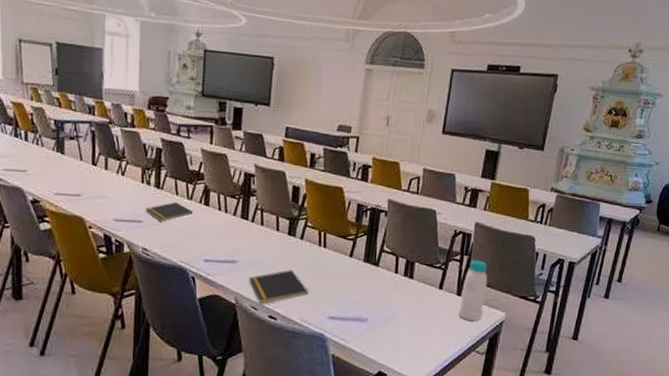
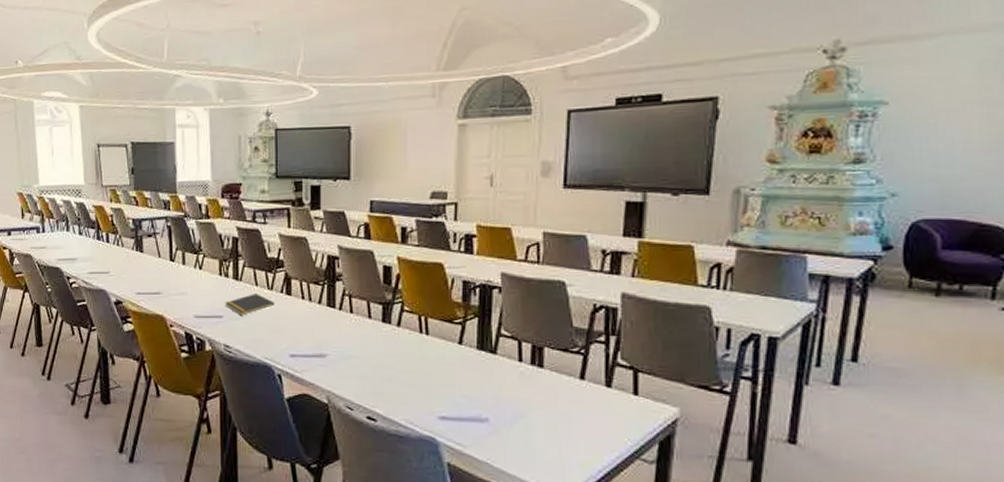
notepad: present [249,270,308,304] -> none [341,363,412,404]
bottle: present [457,260,488,321] -> none [609,341,648,419]

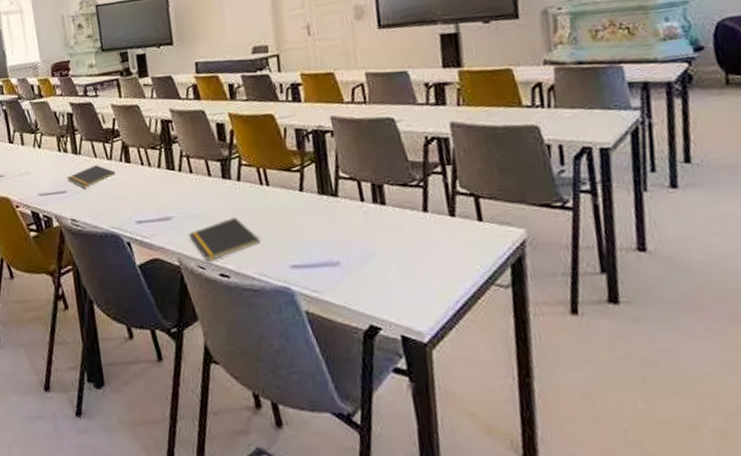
notepad: none [341,363,412,404] -> present [189,218,260,262]

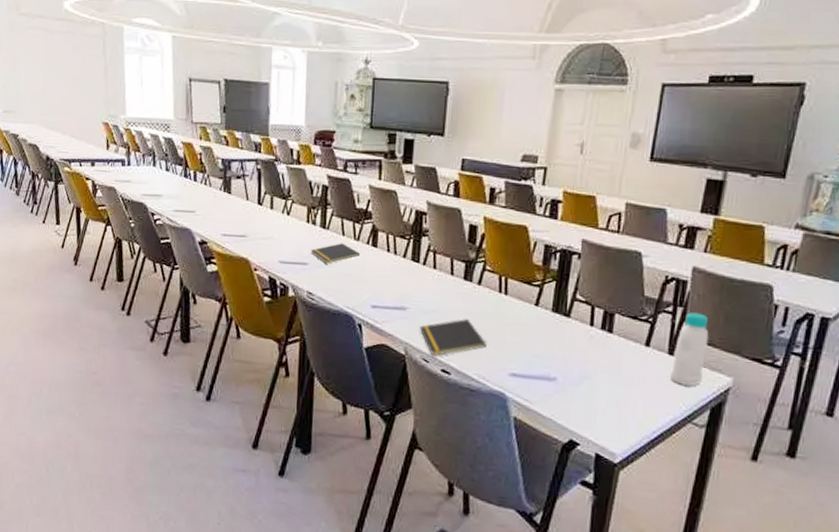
bottle: none [454,168,493,246] -> present [669,312,709,386]

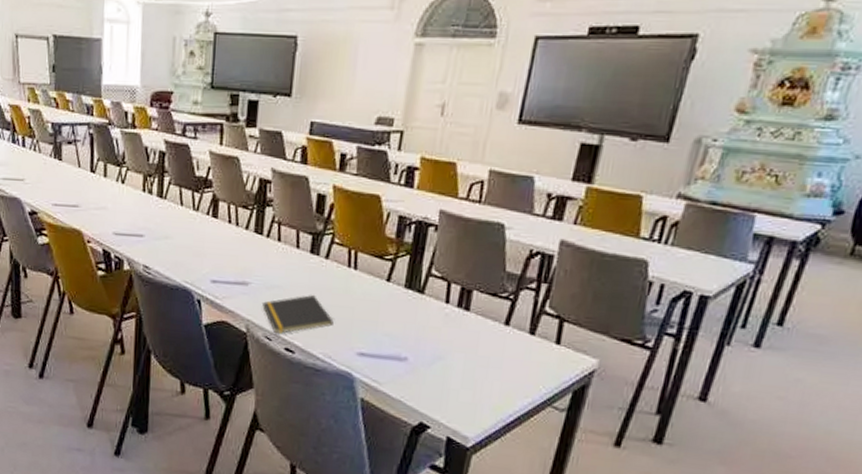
notepad: present [310,243,361,264] -> none [146,213,200,236]
bottle: present [669,312,709,386] -> none [529,289,575,368]

